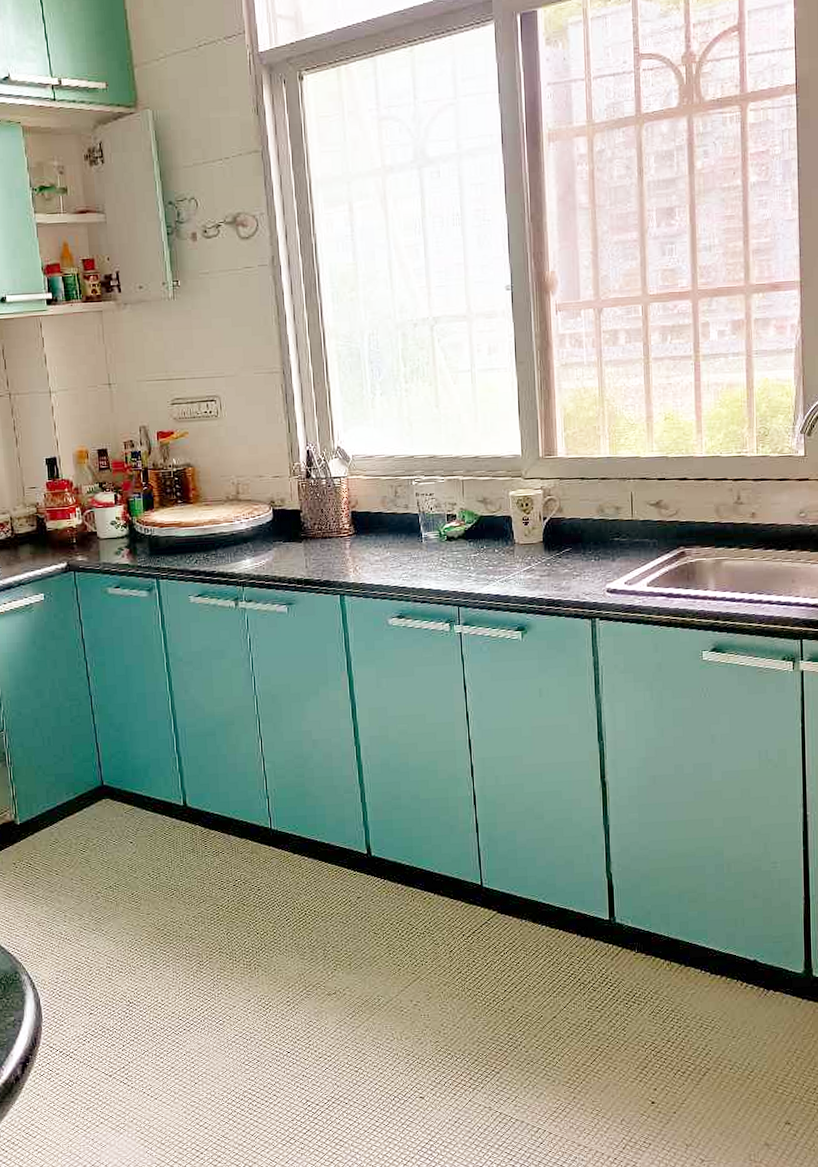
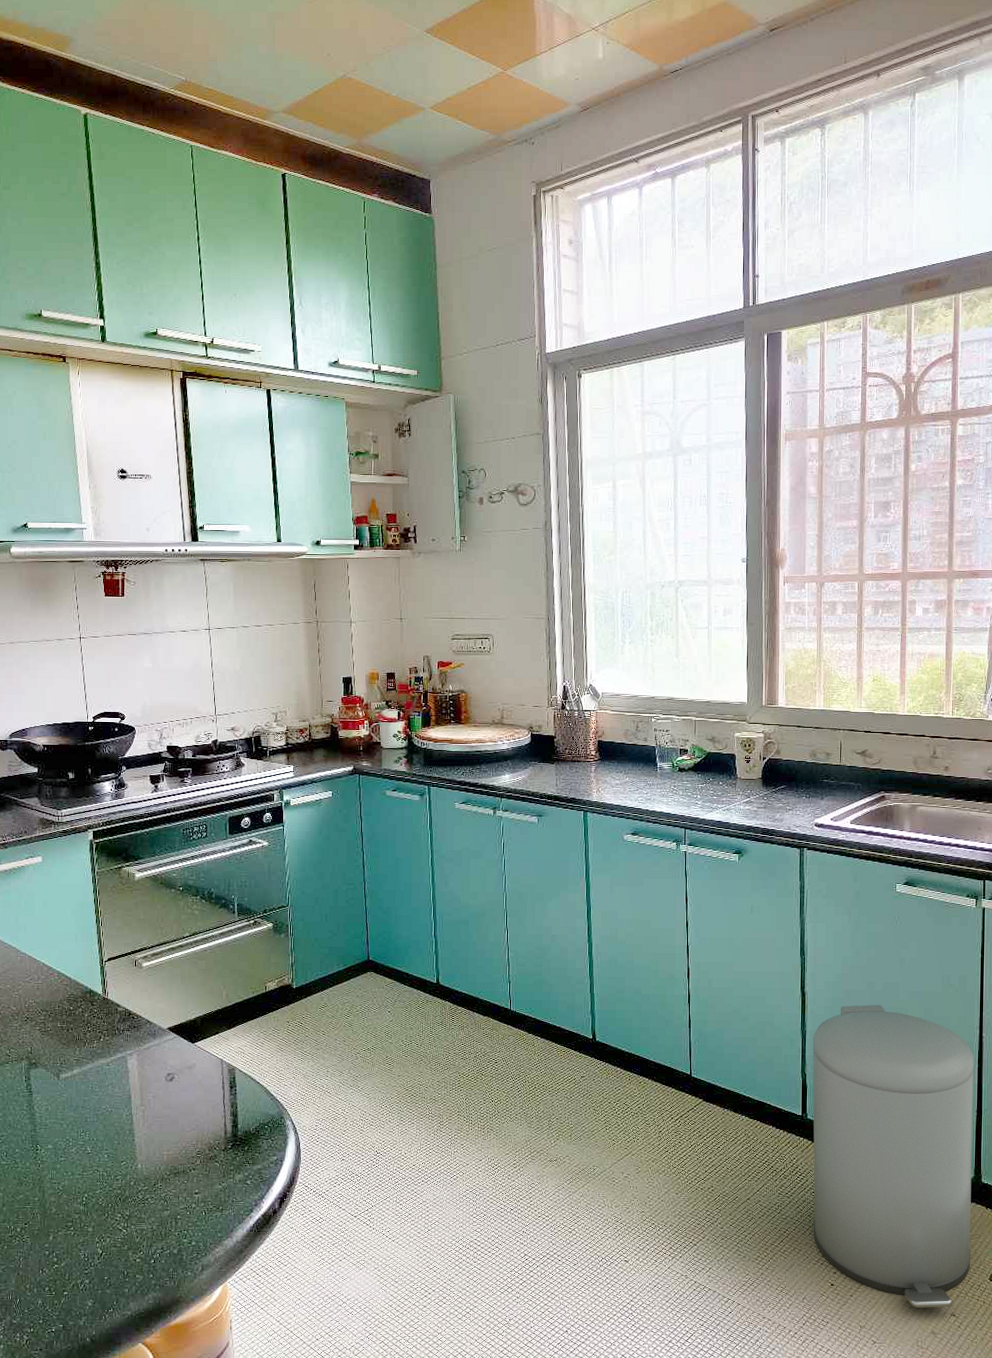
pedal bin: none [616,789,805,1119] -> present [812,1005,975,1308]

